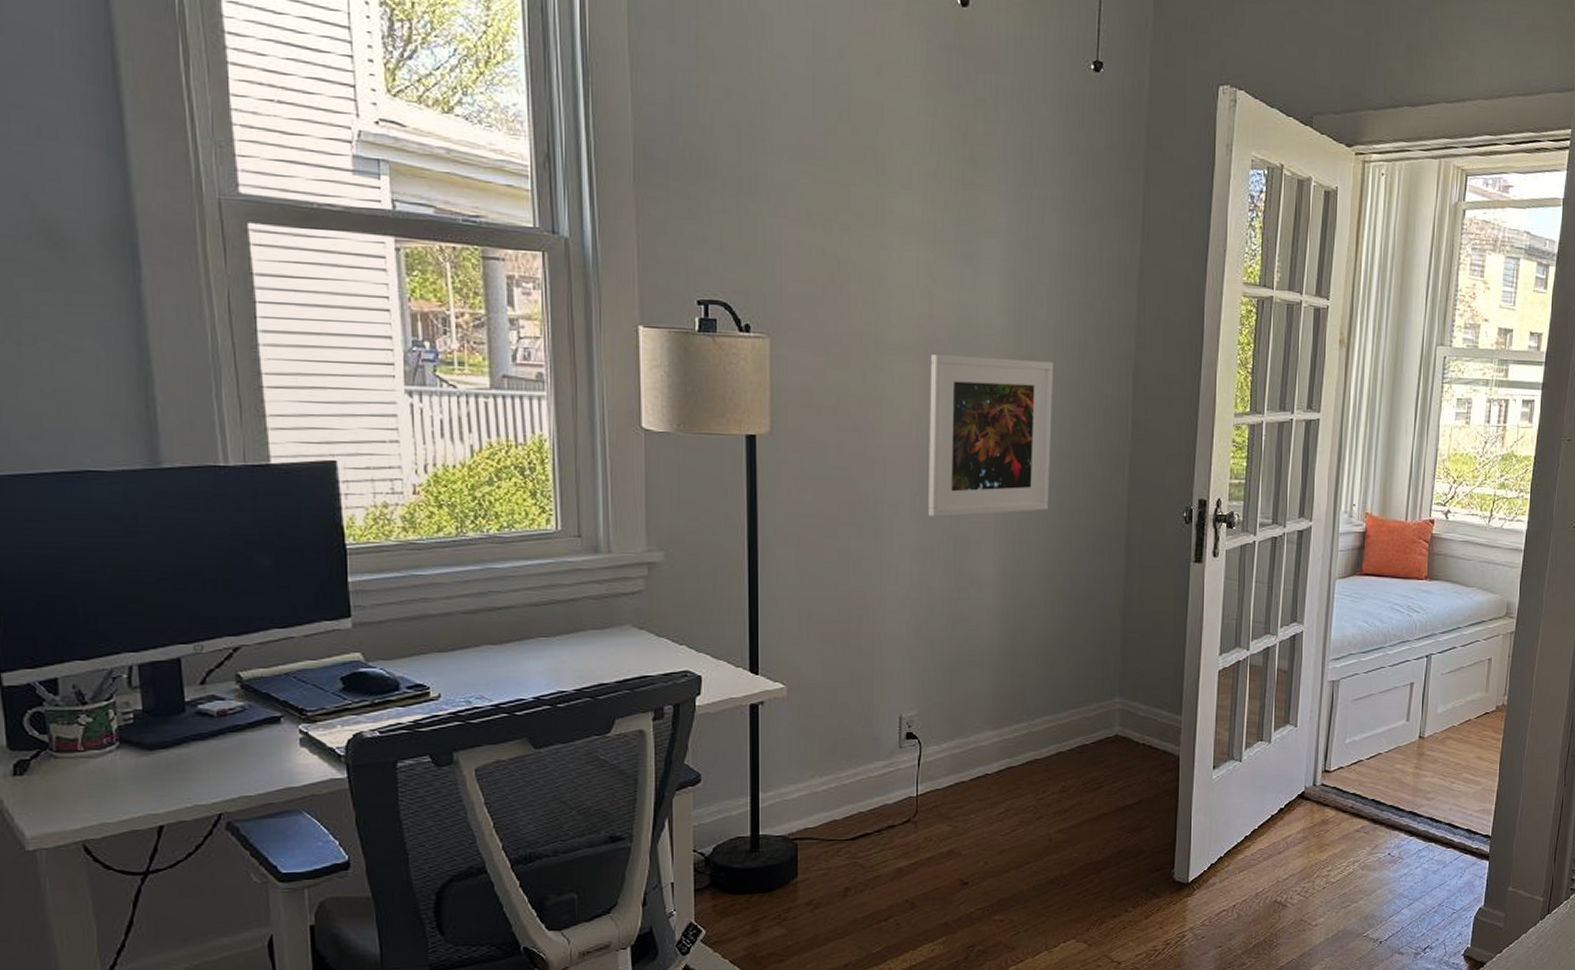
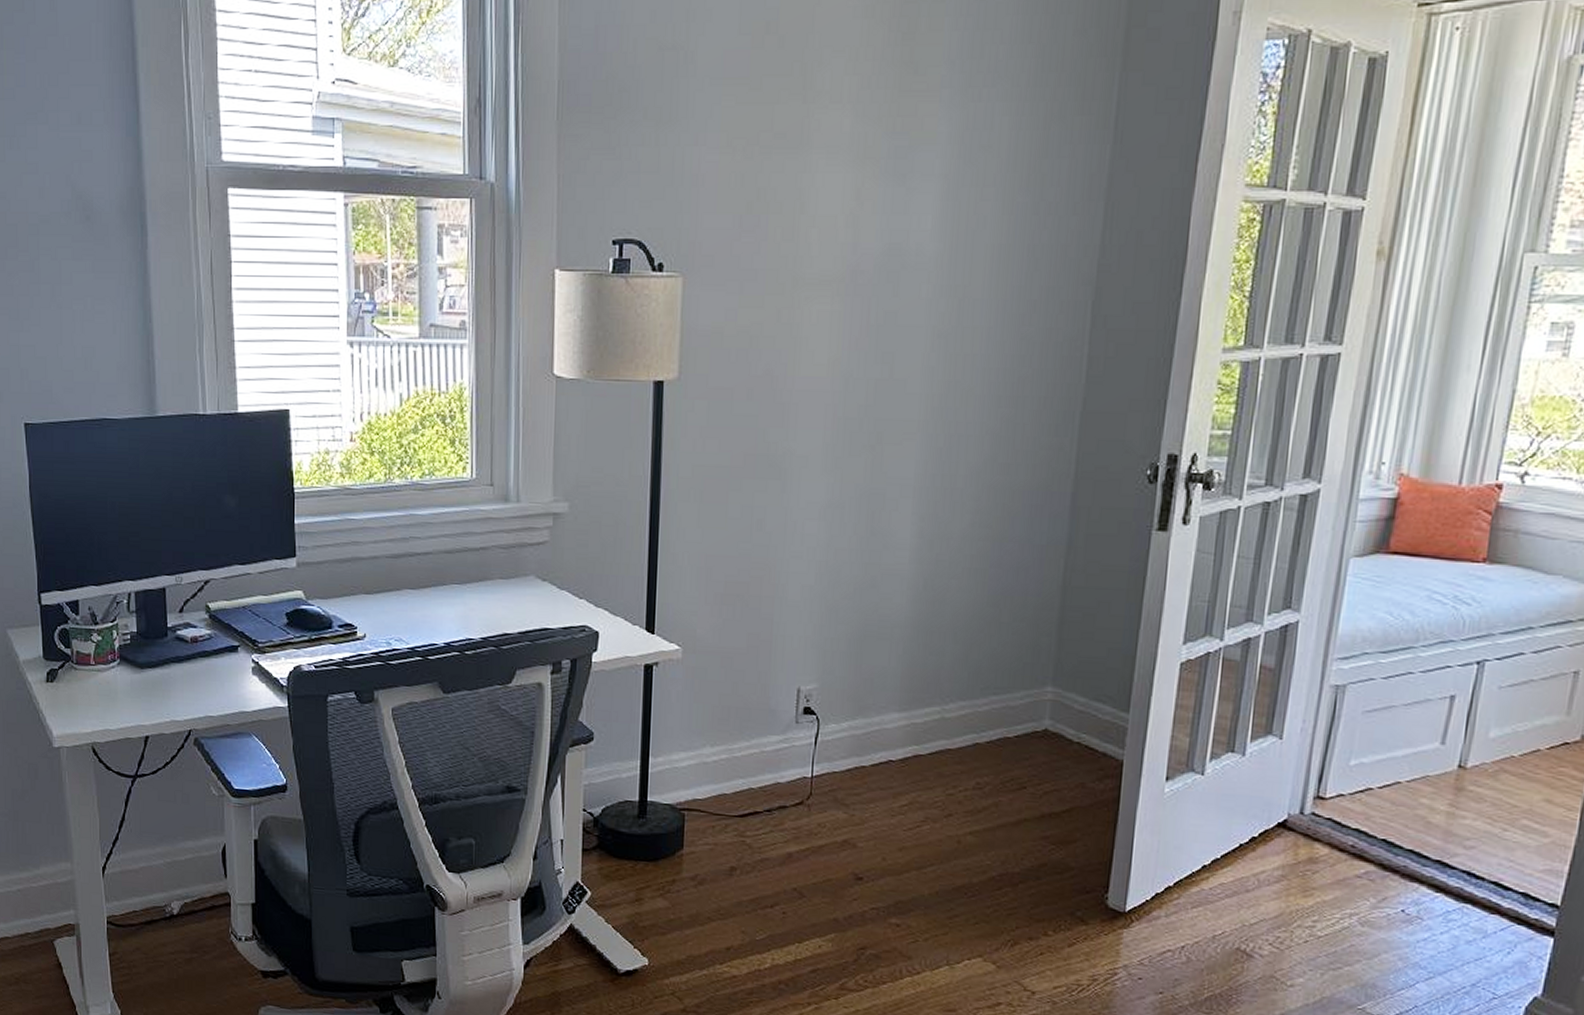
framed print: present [927,354,1054,518] -> none [839,288,996,472]

